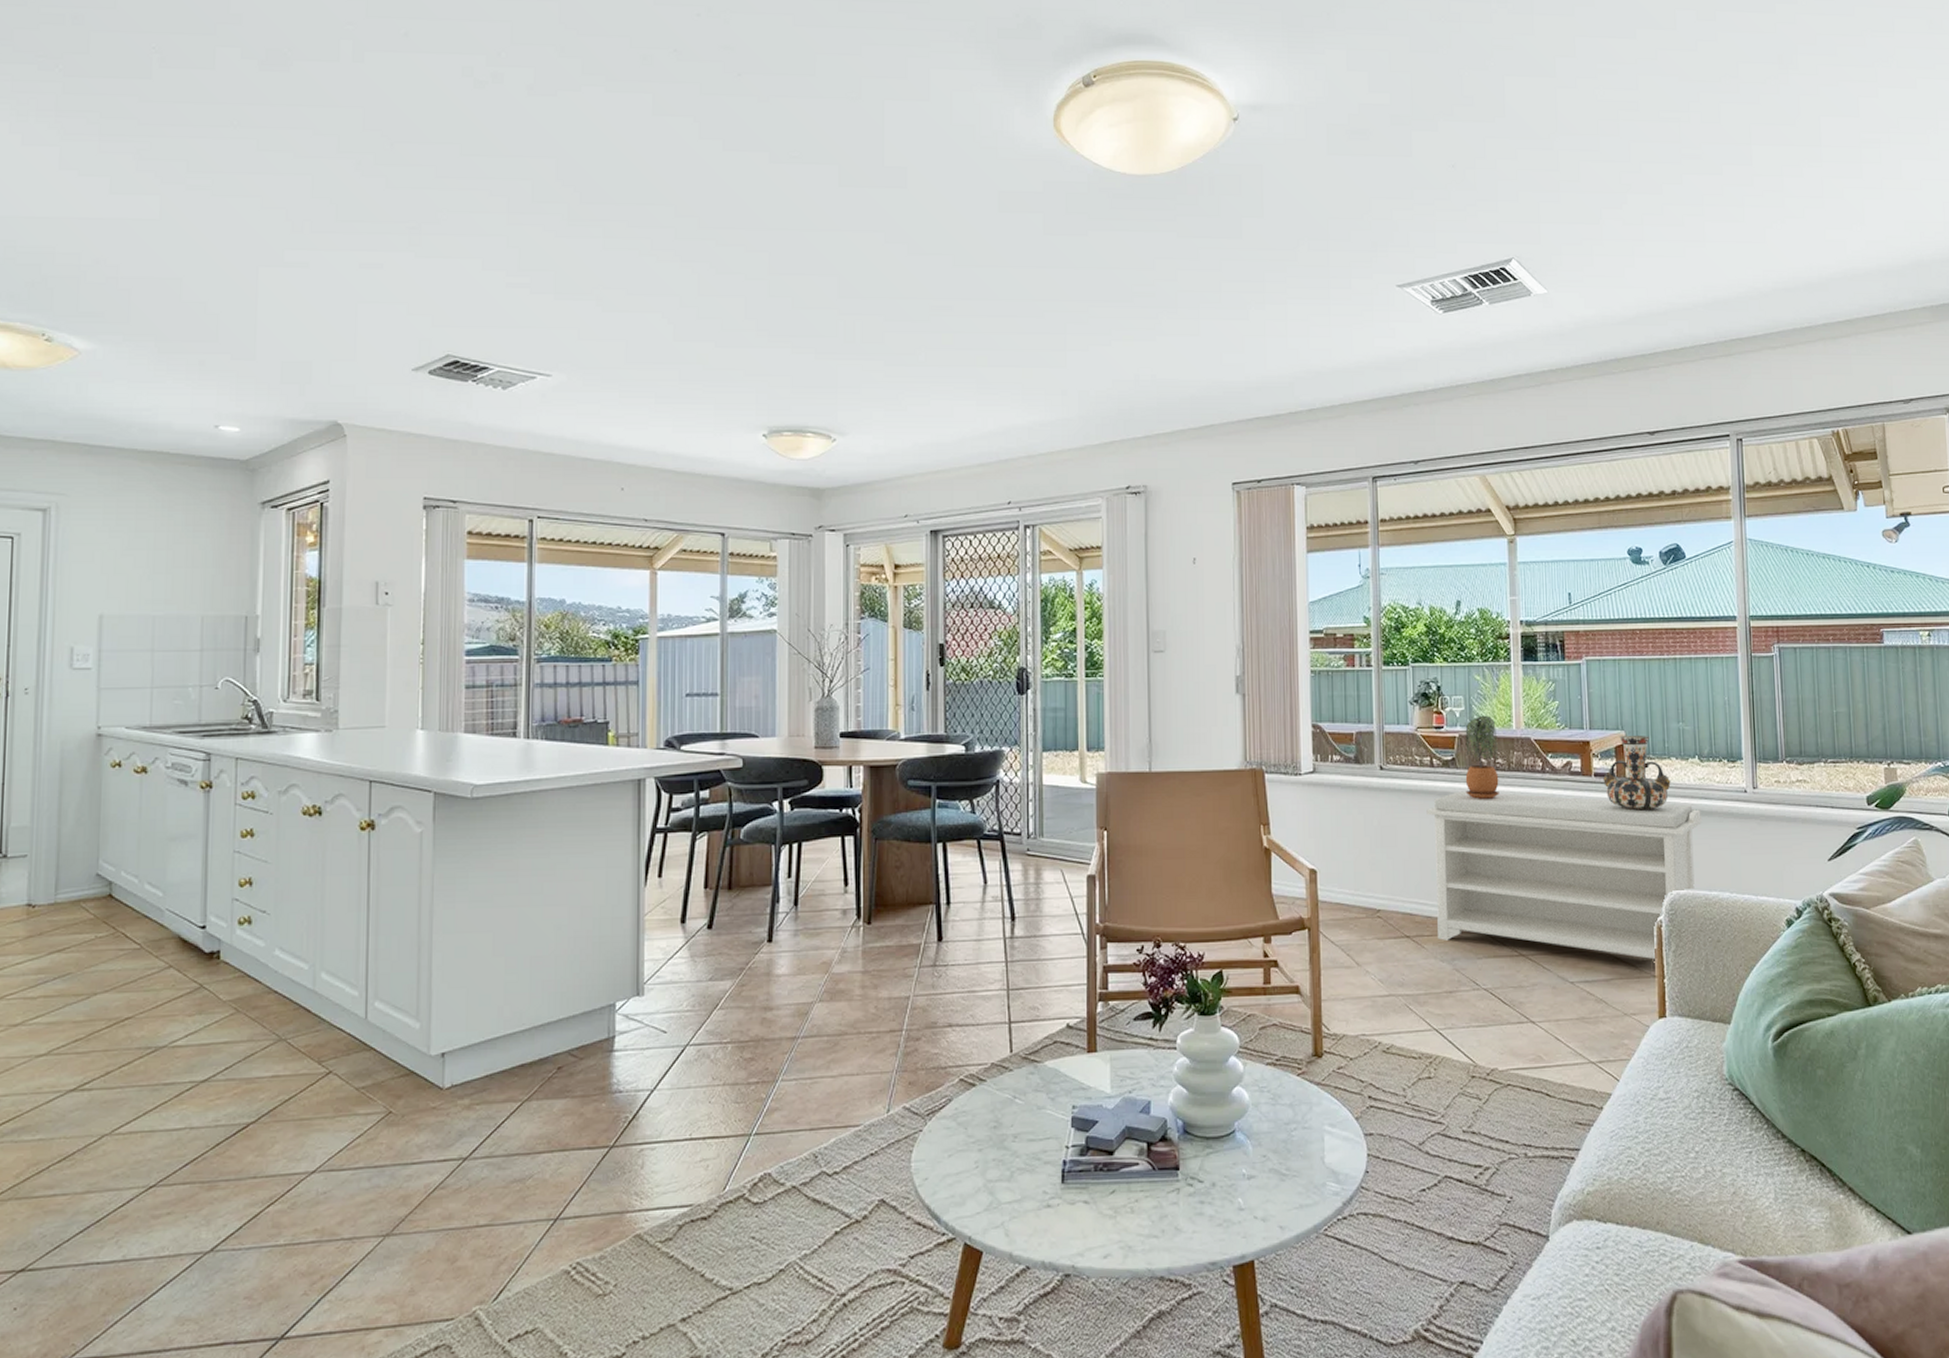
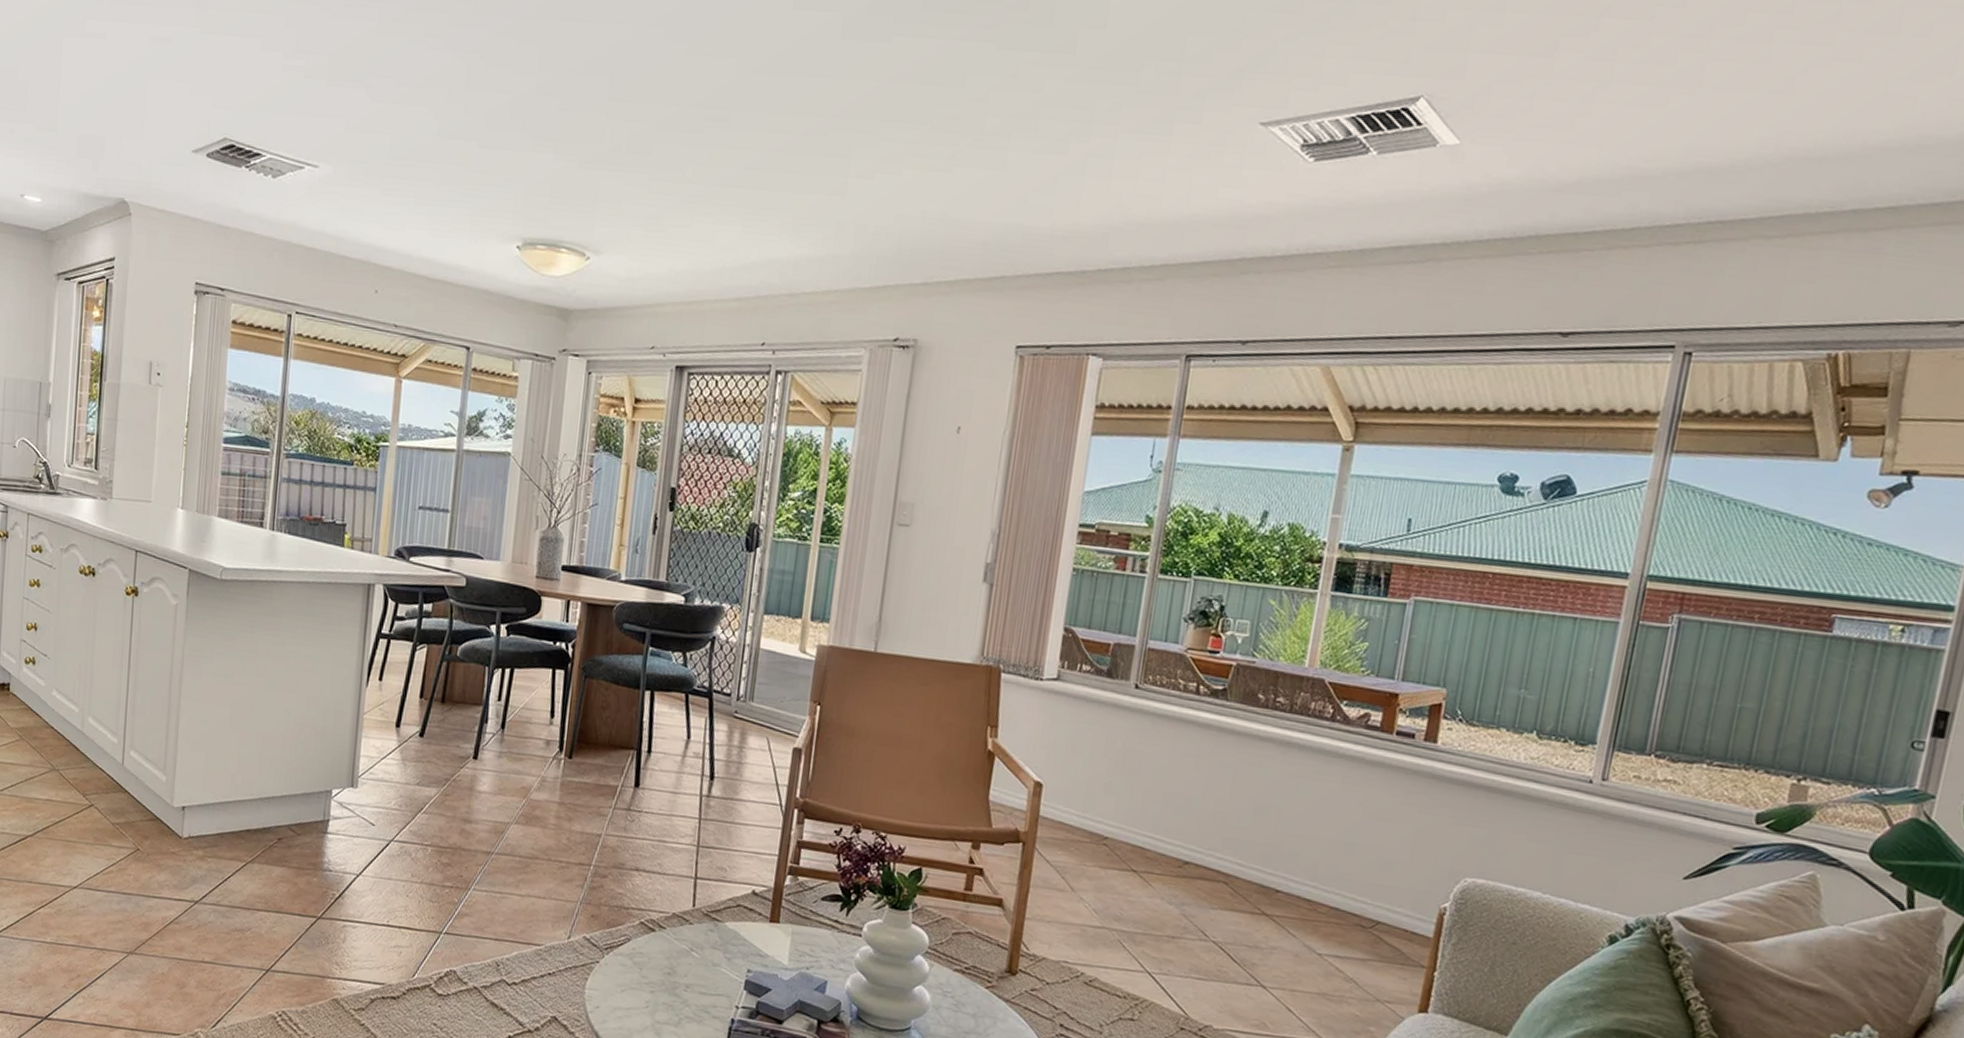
bench: present [1426,791,1703,960] -> none [1169,725,1526,949]
potted plant: present [1465,715,1499,799] -> none [1232,645,1285,741]
decorative vase: present [1603,735,1671,811] -> none [1406,693,1494,784]

